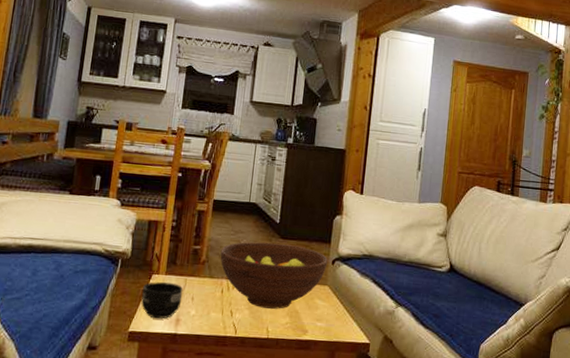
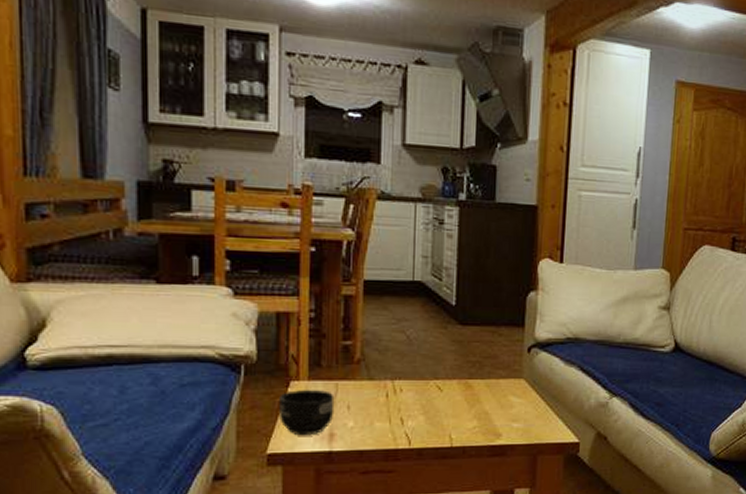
fruit bowl: present [220,241,328,309] -> none [380,330,522,411]

